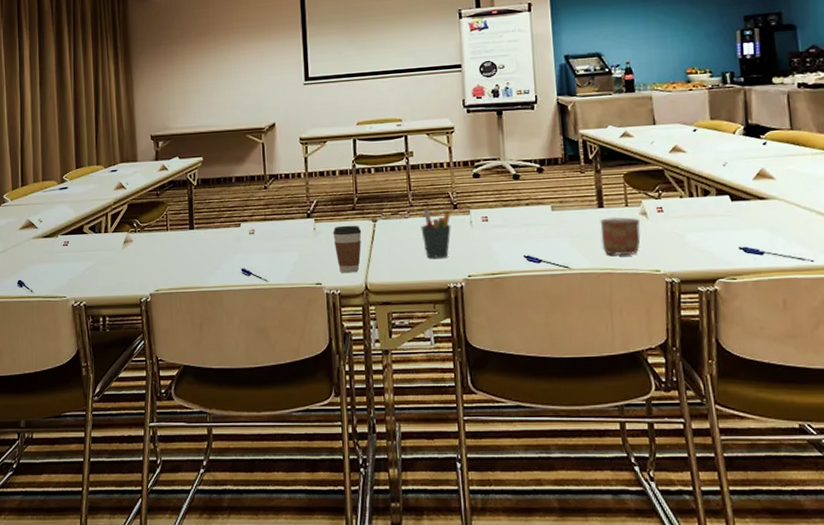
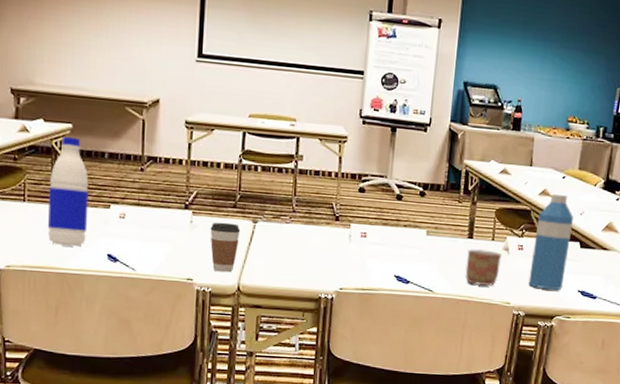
water bottle: none [187,168,222,266] -> present [47,136,89,247]
pen holder: present [421,209,451,258] -> none [300,217,331,268]
water bottle: none [673,149,719,251] -> present [528,194,574,290]

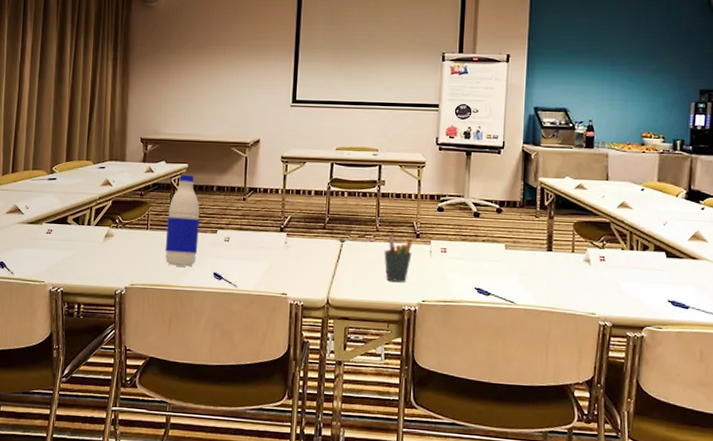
coffee cup: present [210,222,241,273] -> none [302,242,329,288]
pen holder: none [300,217,331,268] -> present [384,236,412,282]
mug: present [465,249,501,286] -> none [546,261,582,297]
water bottle: present [528,194,574,290] -> none [613,206,657,301]

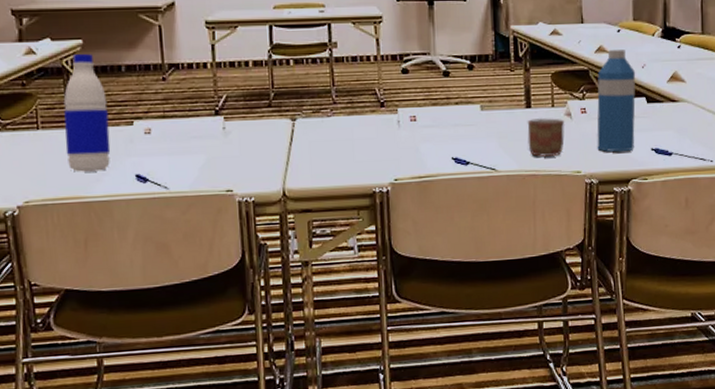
pen holder: present [384,236,412,282] -> none [345,107,377,161]
mug: none [546,261,582,297] -> present [527,118,565,157]
water bottle: none [613,206,657,301] -> present [597,50,636,152]

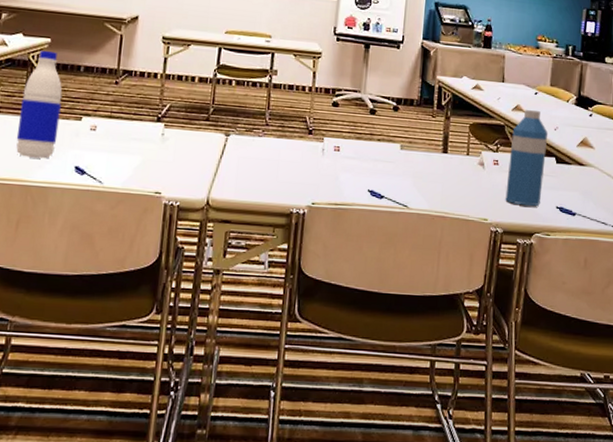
mug: present [527,118,565,157] -> none [440,163,477,201]

